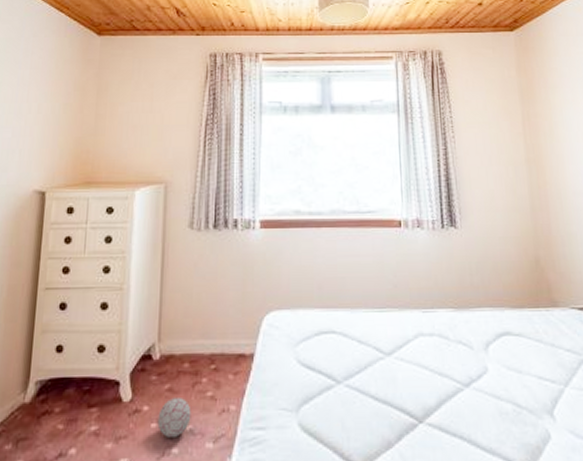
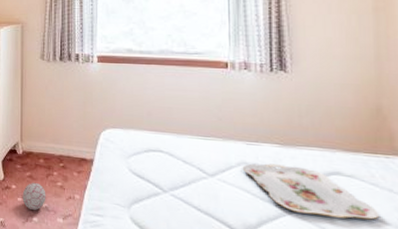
serving tray: none [419,331,545,384] -> present [242,163,378,220]

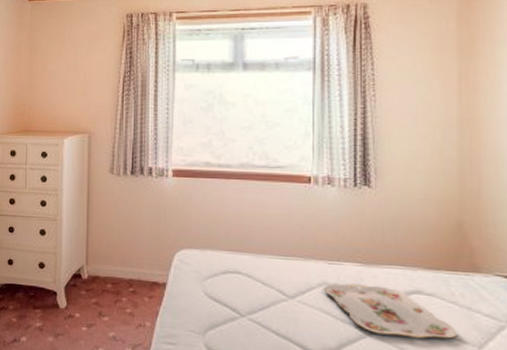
decorative ball: present [22,182,46,210] -> none [87,309,114,340]

